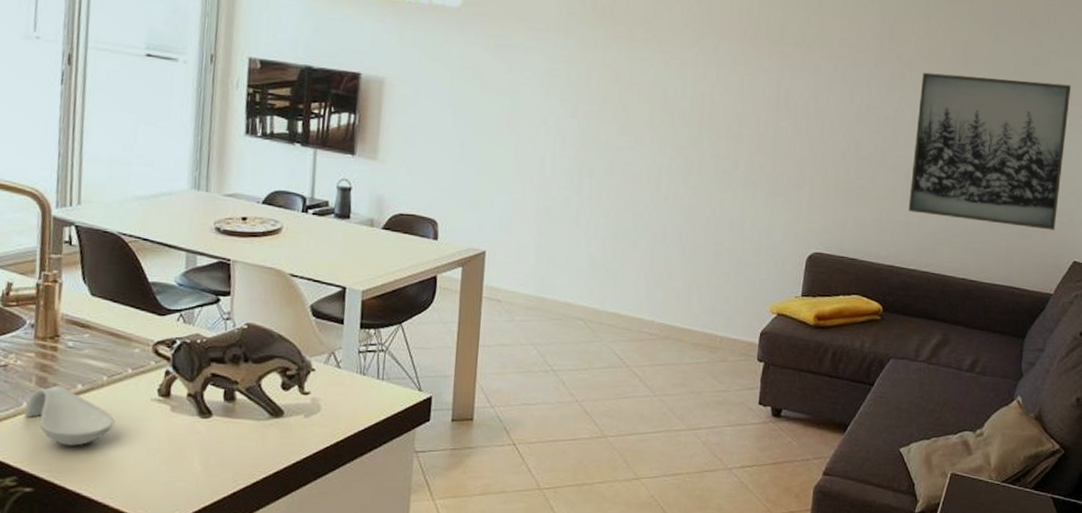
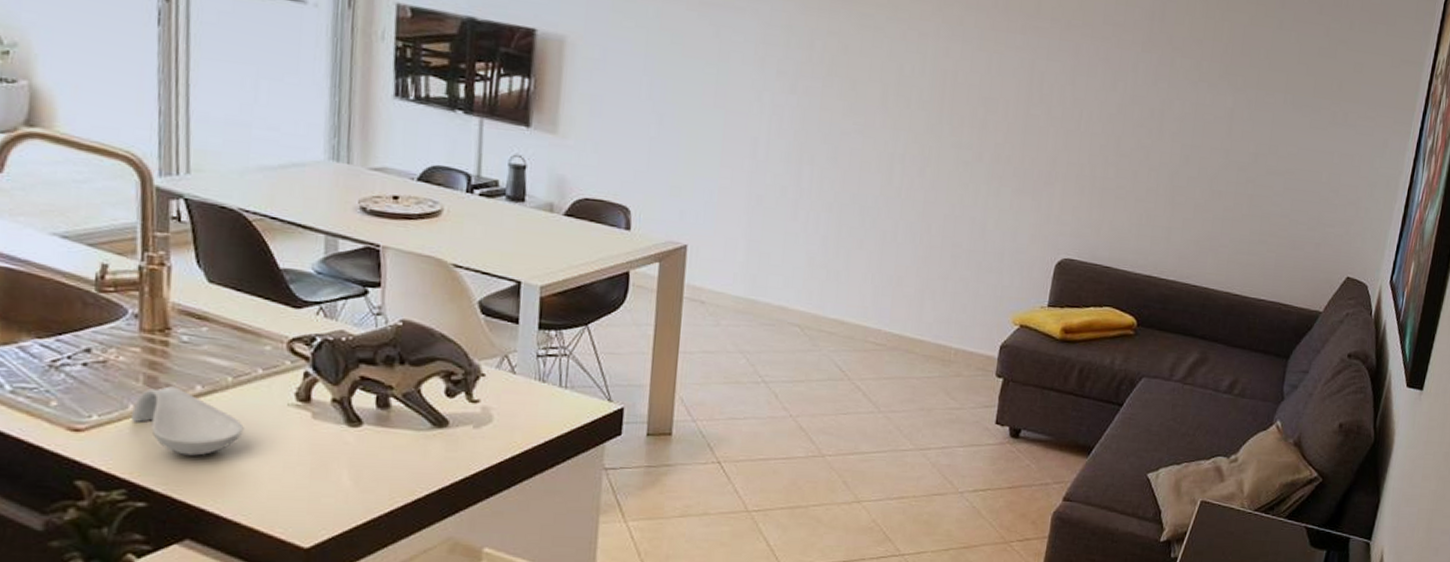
wall art: present [908,72,1072,230] -> none [1171,59,1359,242]

